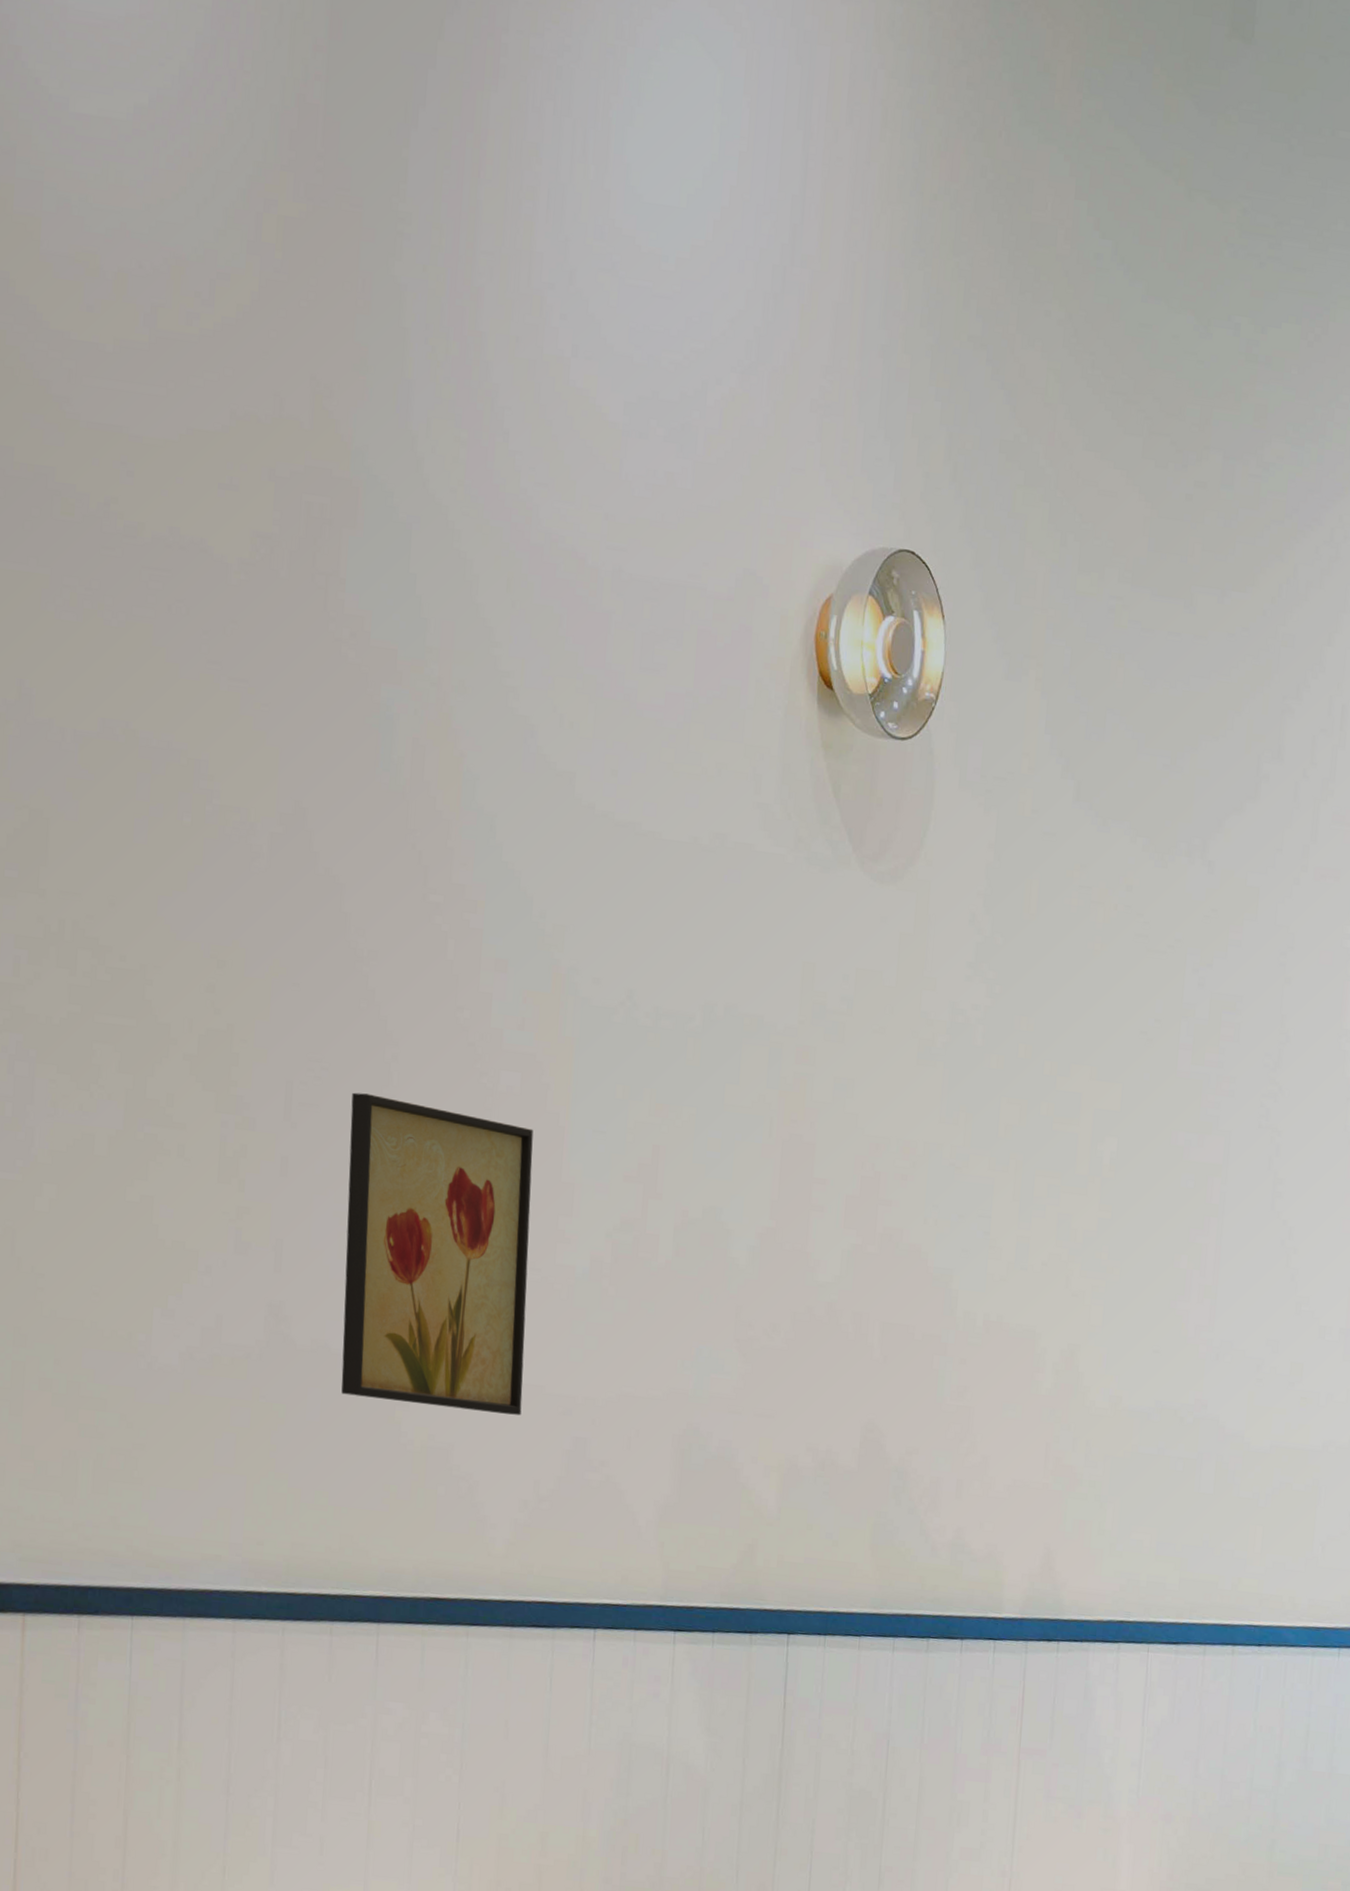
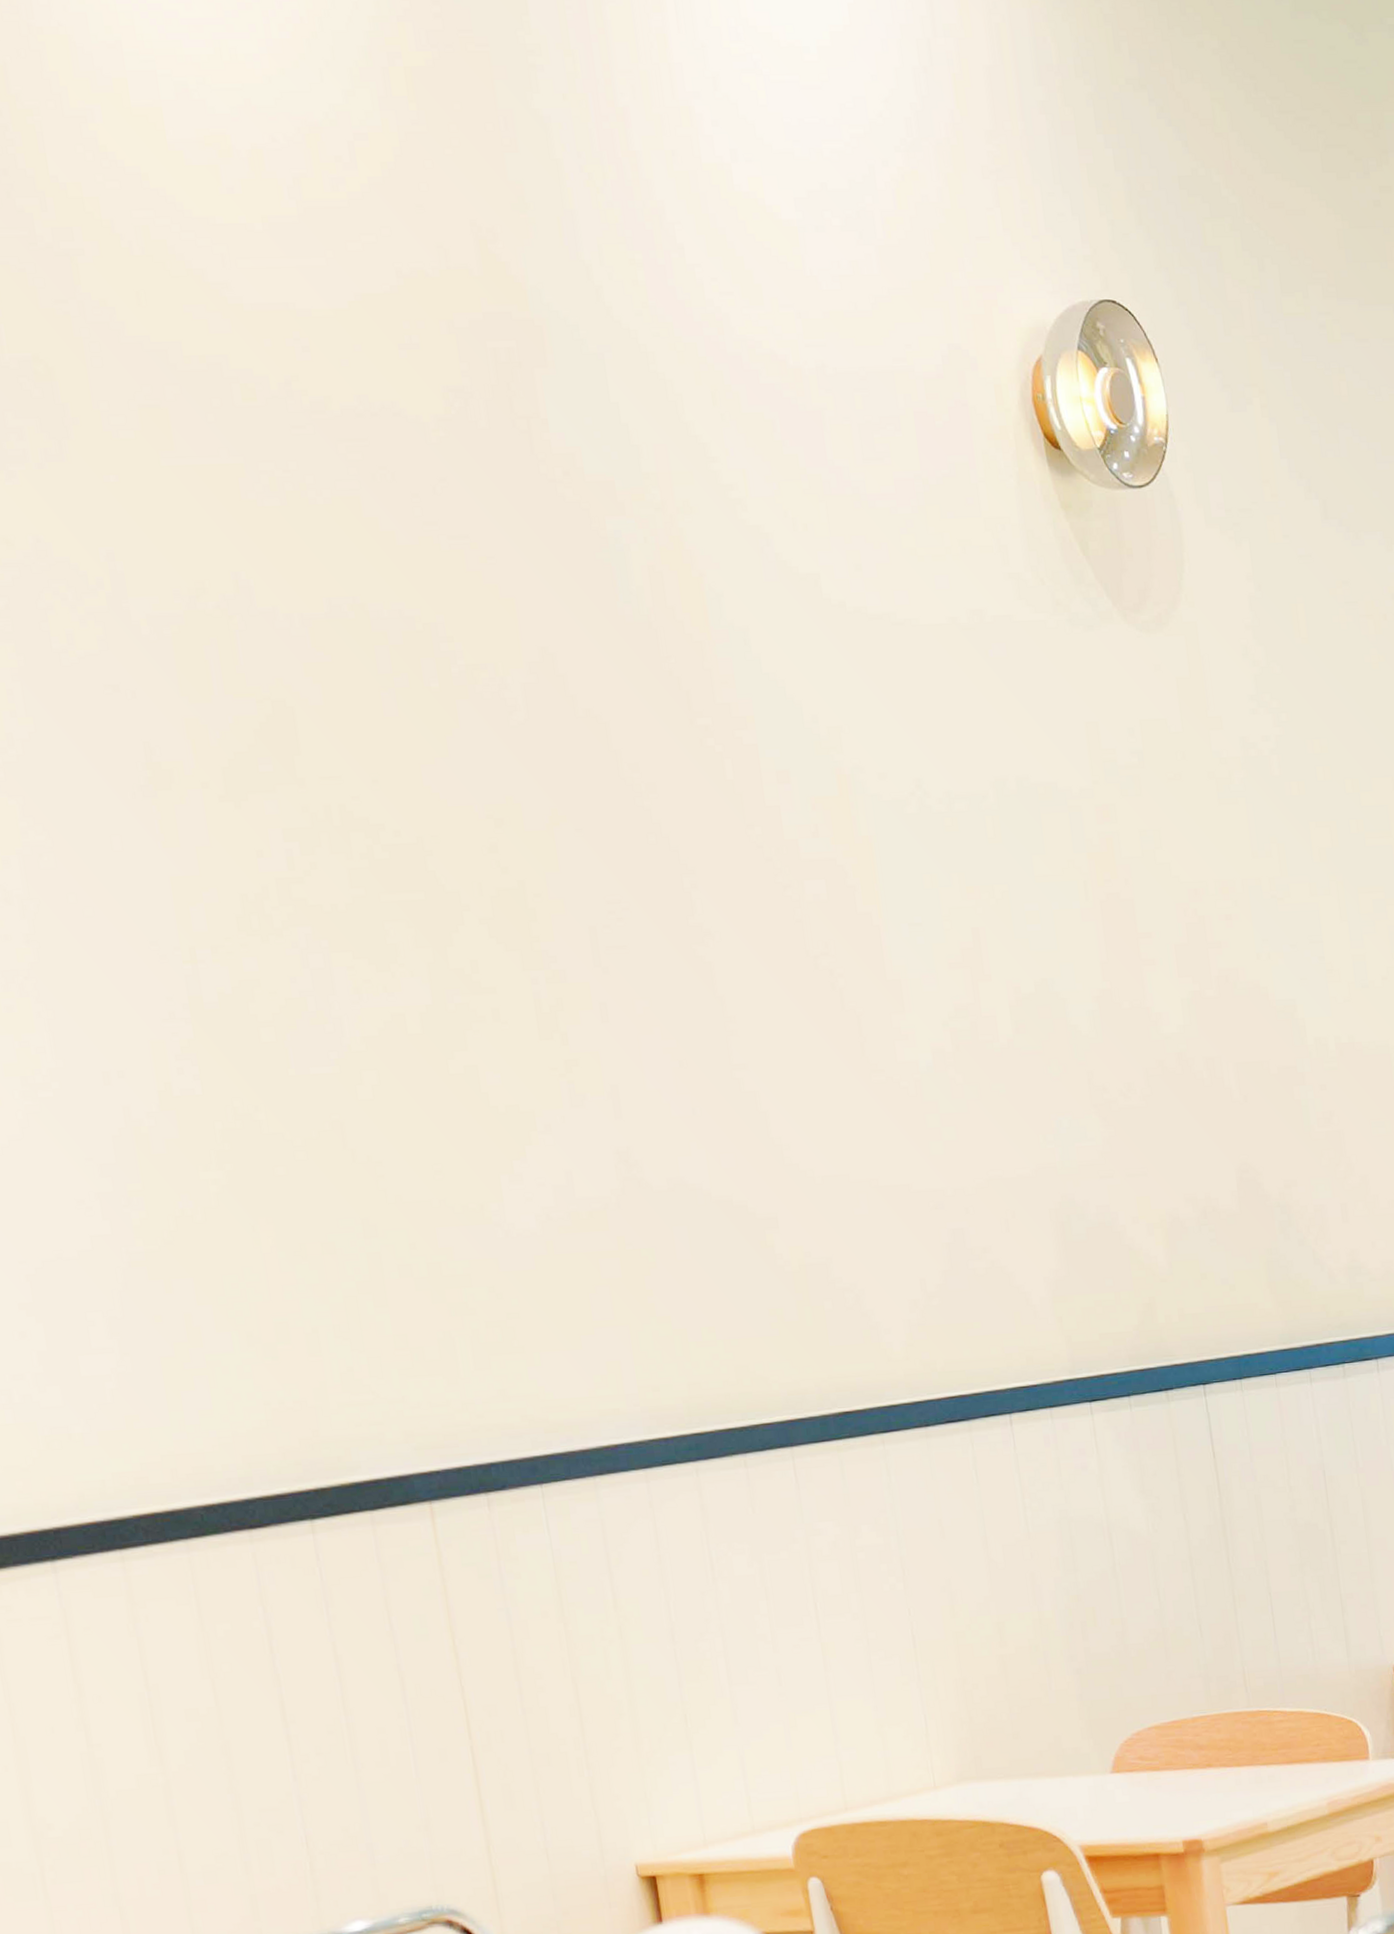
wall art: present [341,1092,534,1416] -> none [658,926,893,1228]

